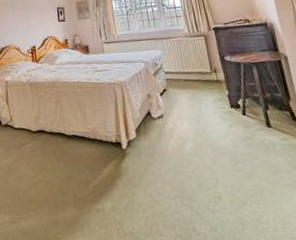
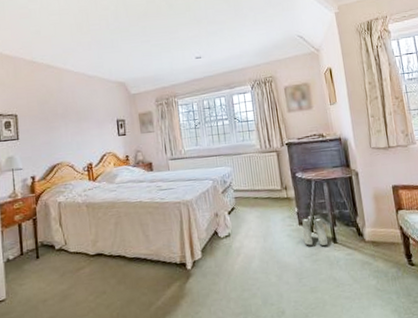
boots: none [233,99,263,130] -> present [302,217,329,247]

